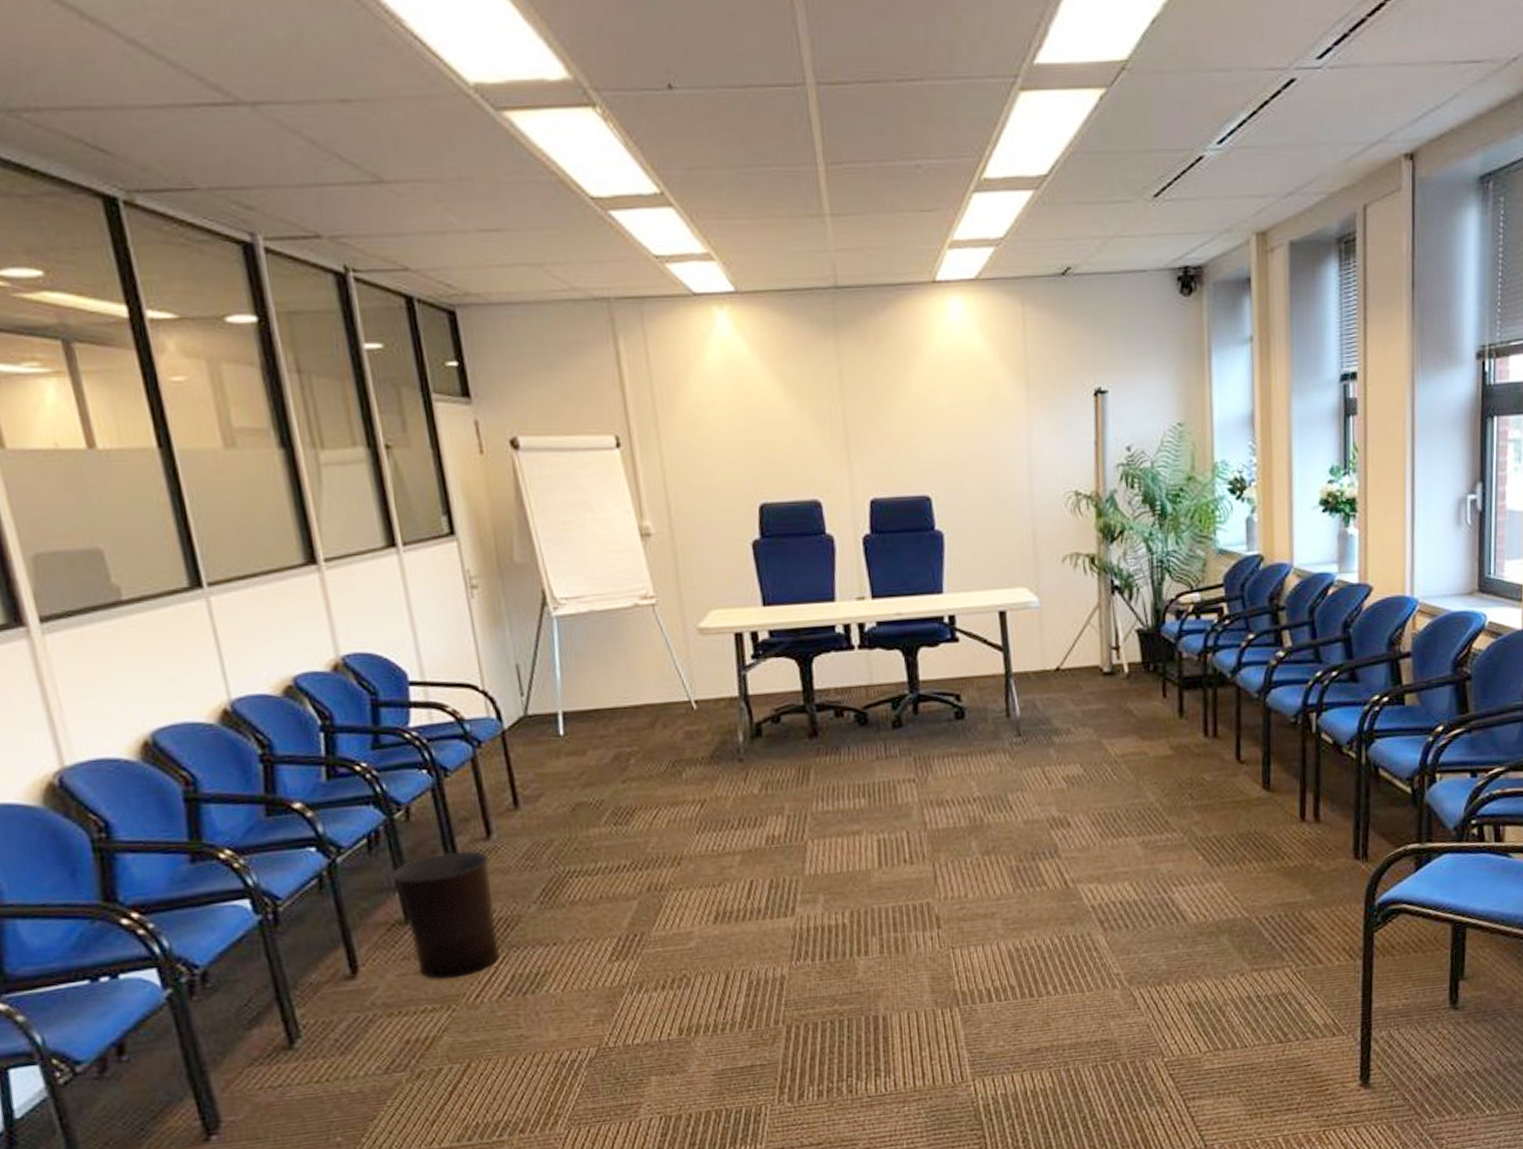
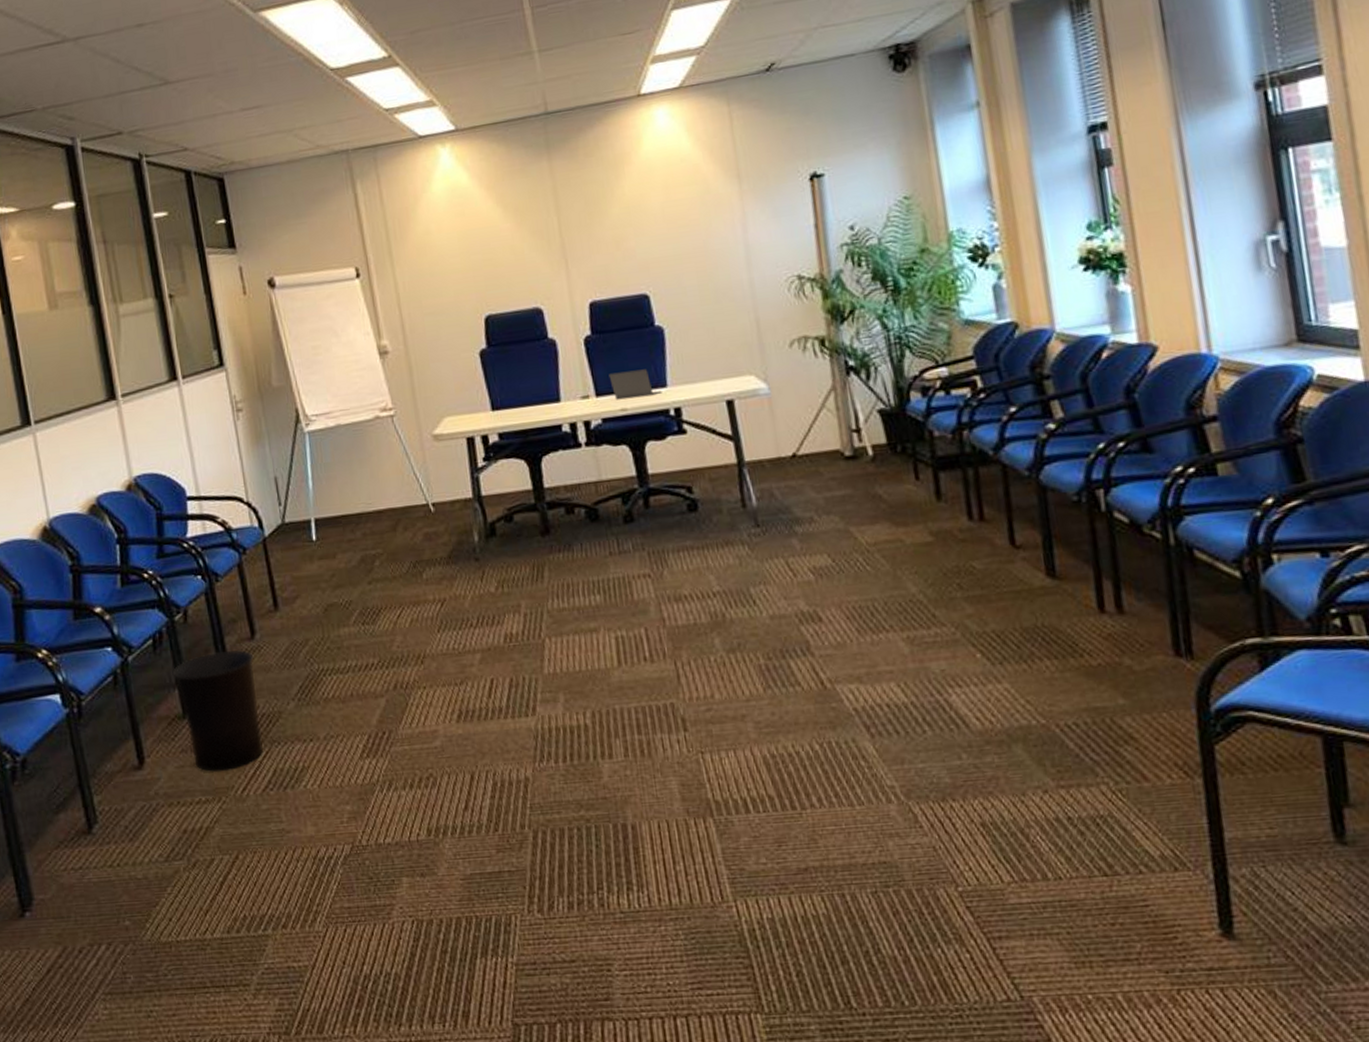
laptop computer: none [886,574,938,604] -> present [609,369,662,400]

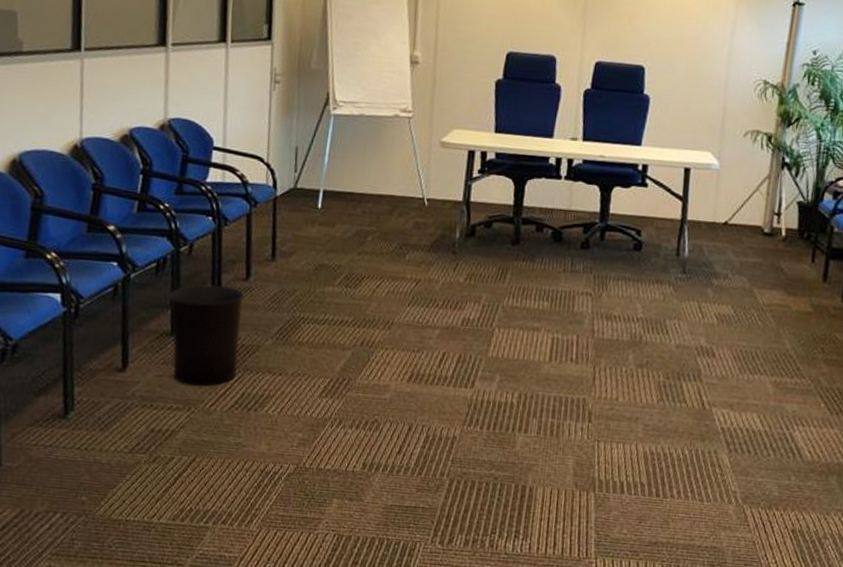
laptop computer: present [609,369,662,400] -> none [597,124,636,151]

